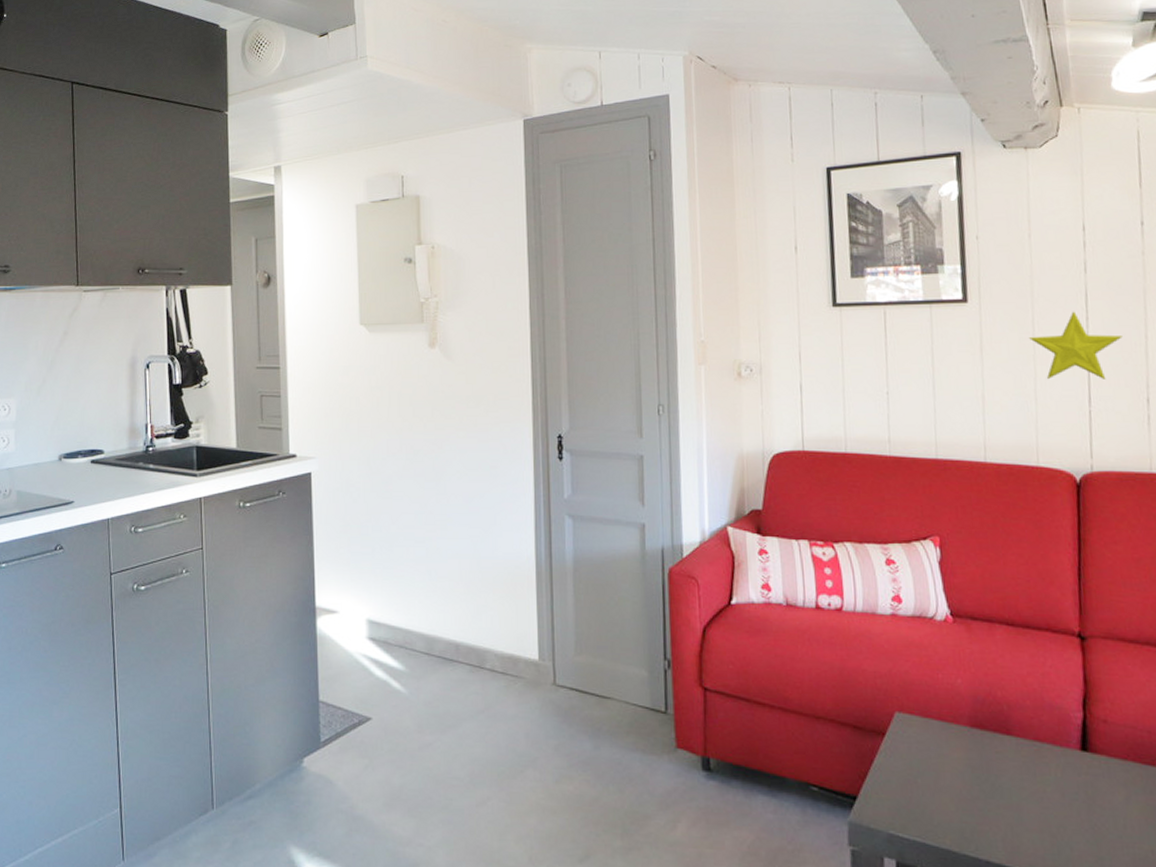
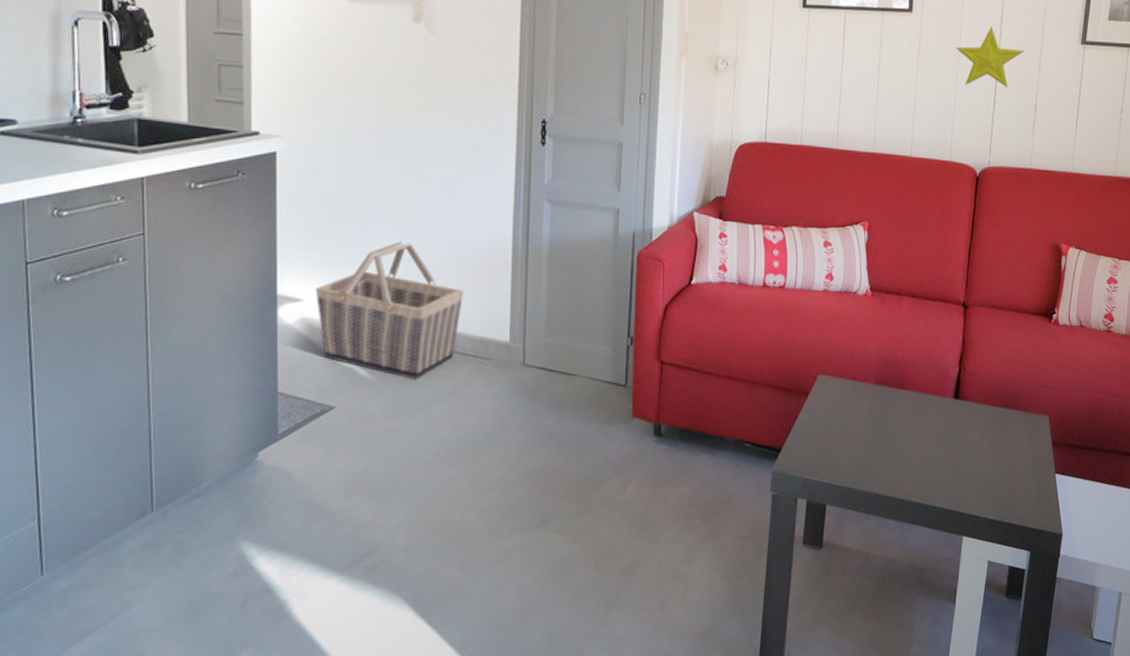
basket: none [349,556,490,695] -> present [315,241,465,380]

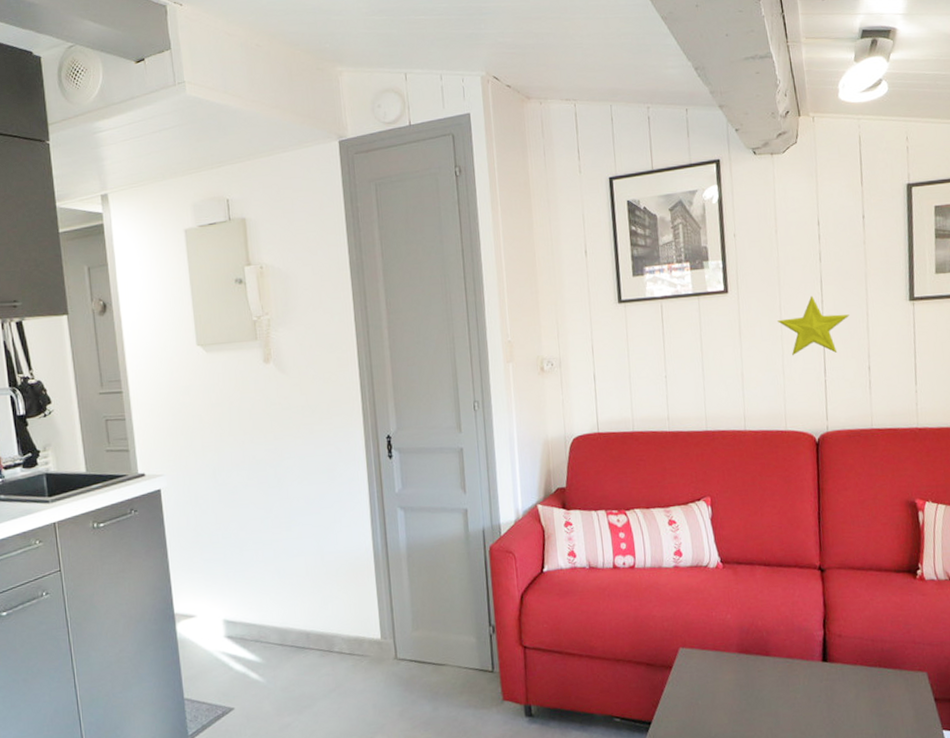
basket: present [315,241,465,380] -> none [206,557,335,680]

